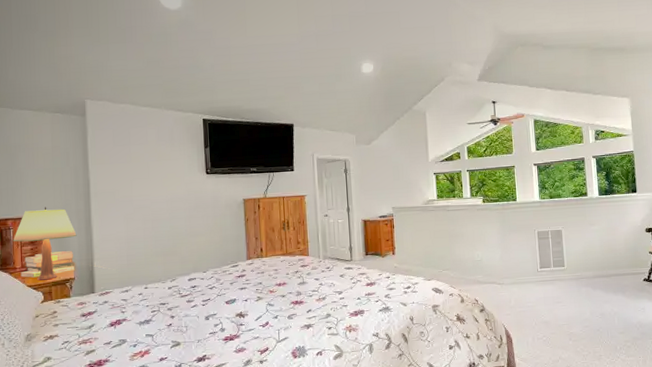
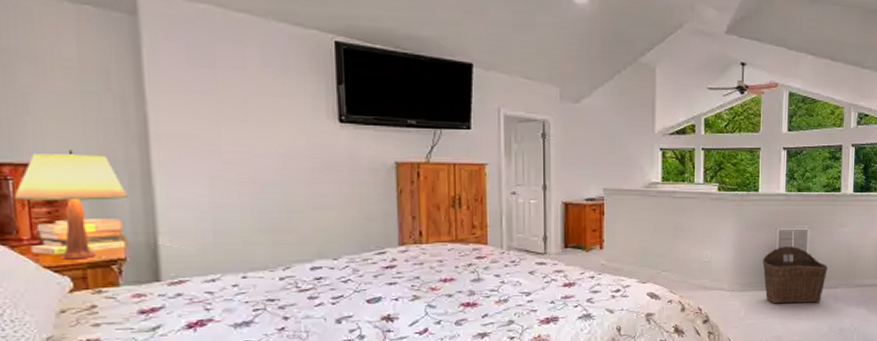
wicker basket: none [525,244,584,294] -> present [762,246,828,304]

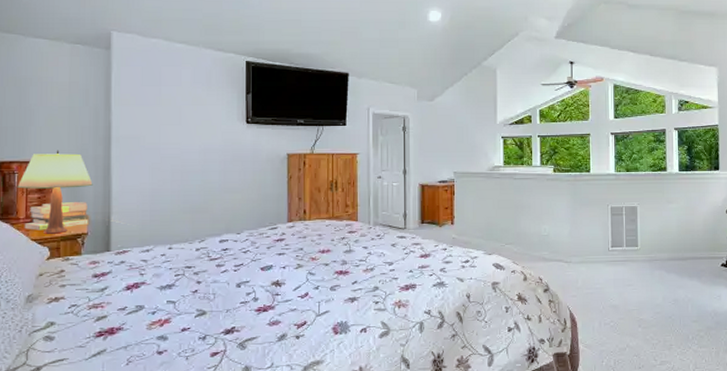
wicker basket: present [762,246,828,304] -> none [596,221,659,275]

